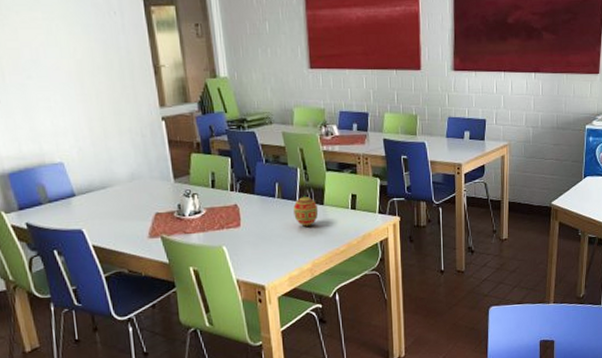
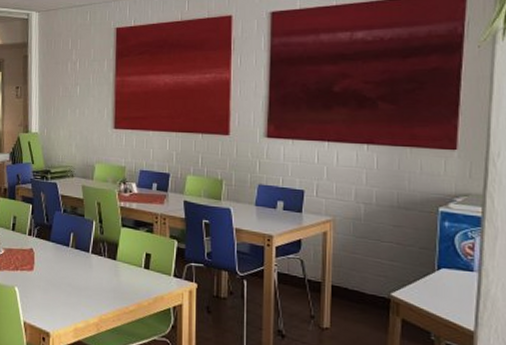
decorative egg: present [293,194,319,227] -> none [85,247,111,280]

